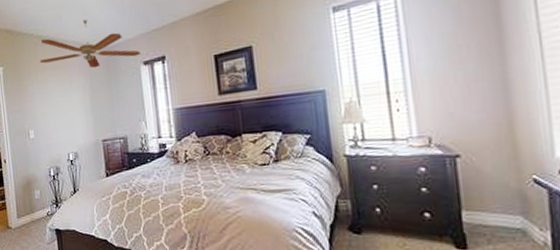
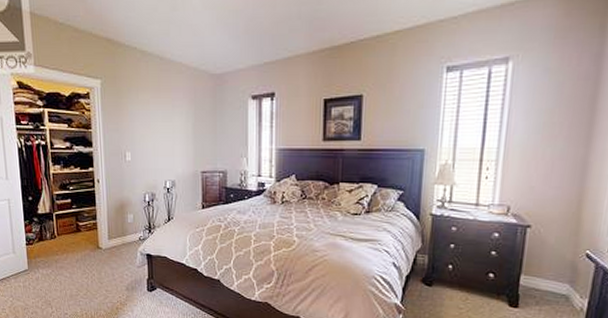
ceiling fan: present [40,19,141,68] -> none [142,40,250,95]

